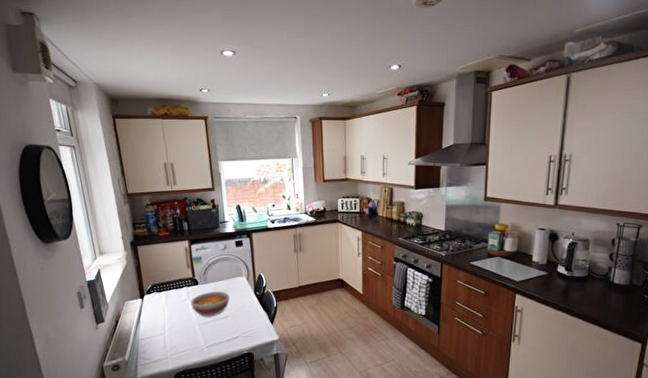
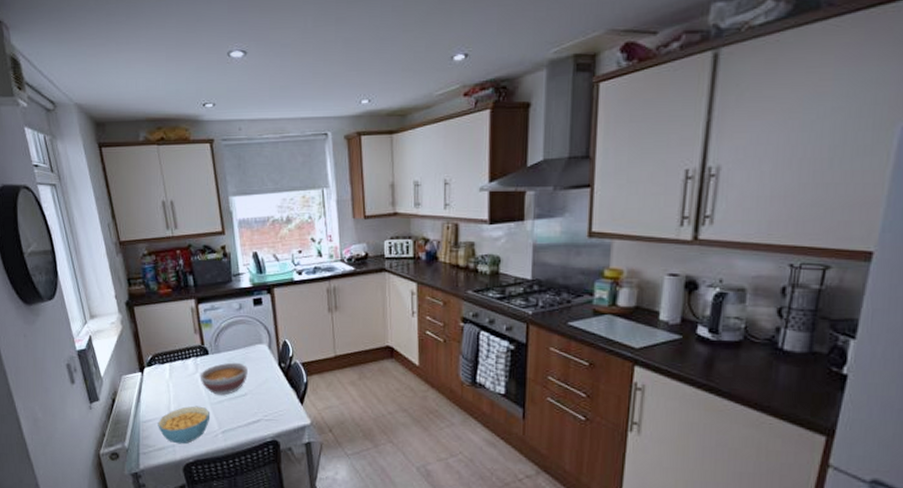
cereal bowl: none [154,326,197,357] -> present [158,406,209,445]

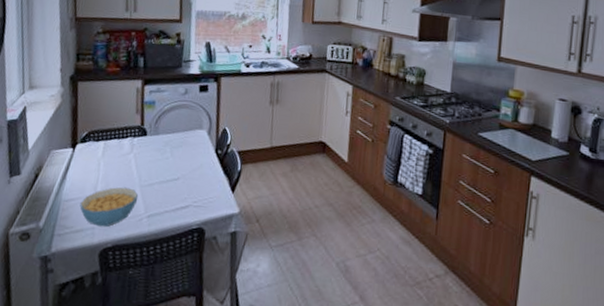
bowl: present [200,362,248,396] -> none [133,145,184,178]

